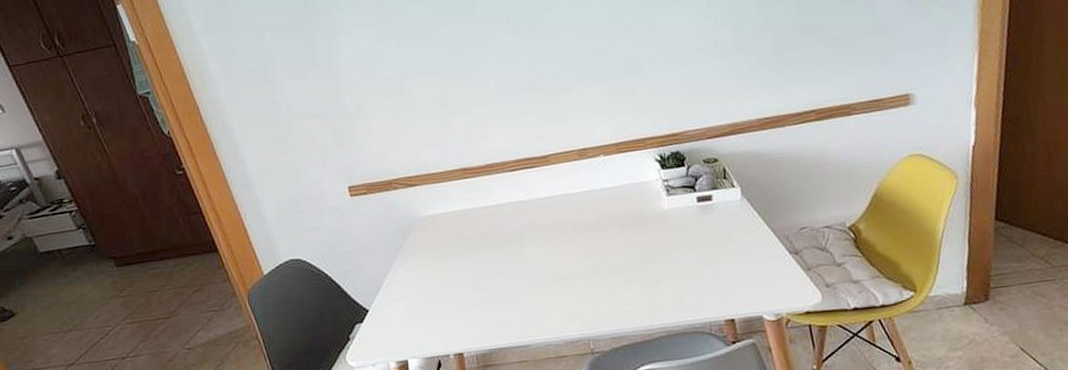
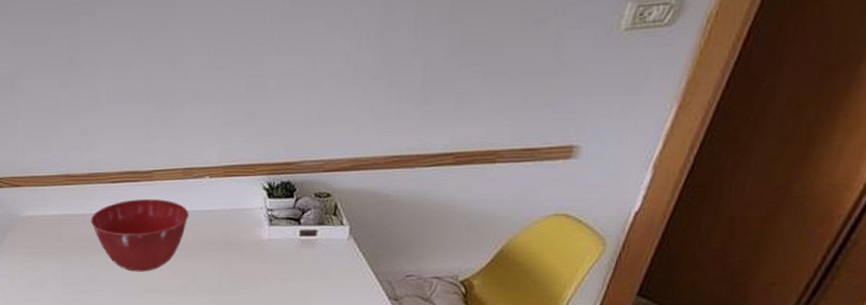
mixing bowl: none [493,182,590,260] -> present [91,199,189,272]

